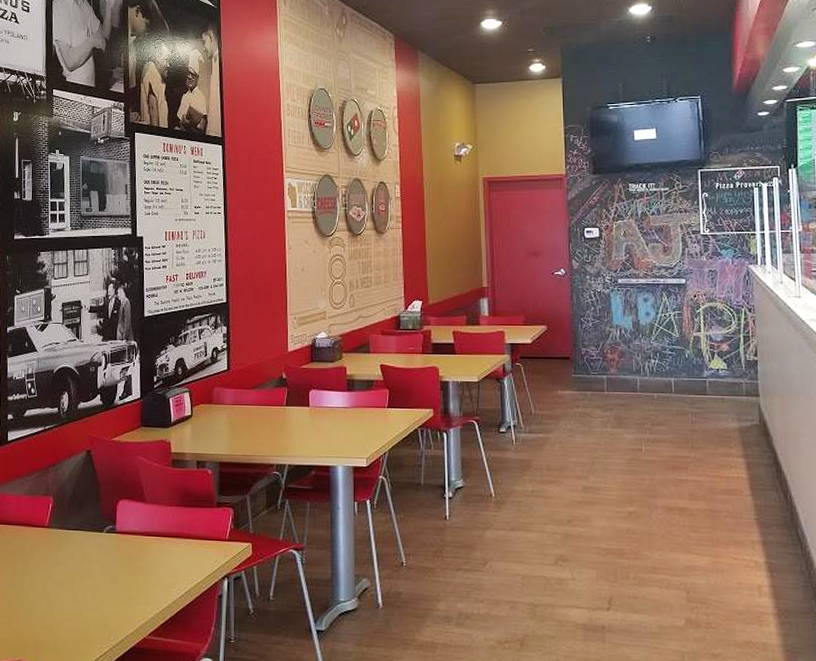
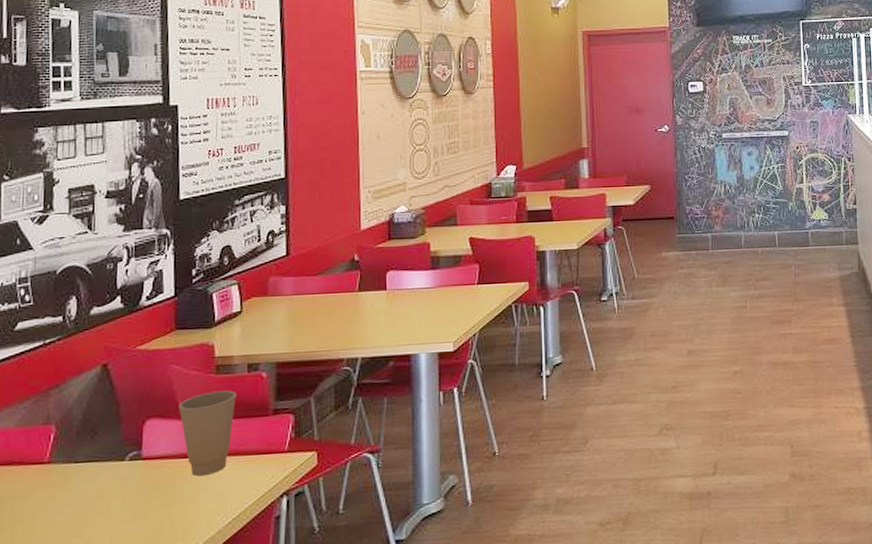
cup: none [143,482,188,553] -> present [178,390,236,477]

